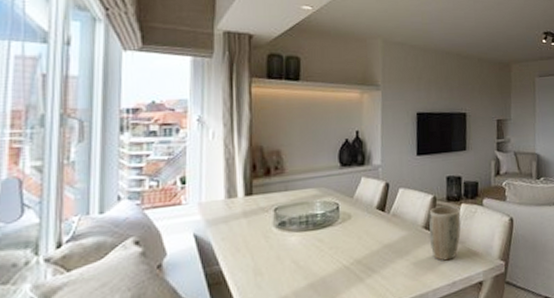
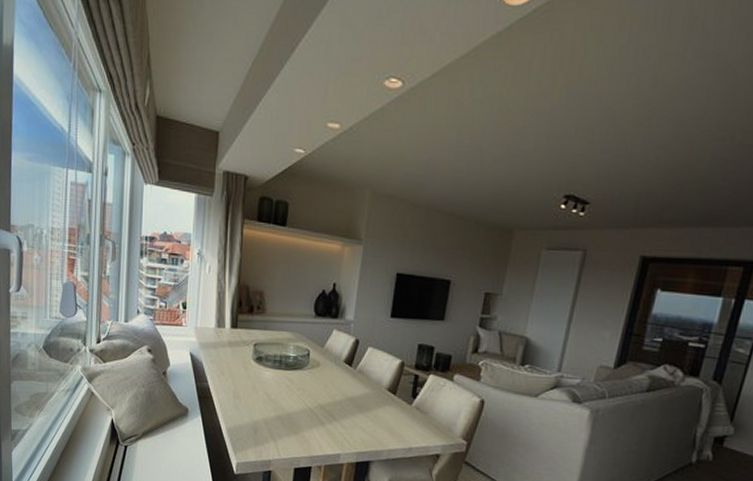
plant pot: present [429,205,461,261] -> none [391,372,428,427]

